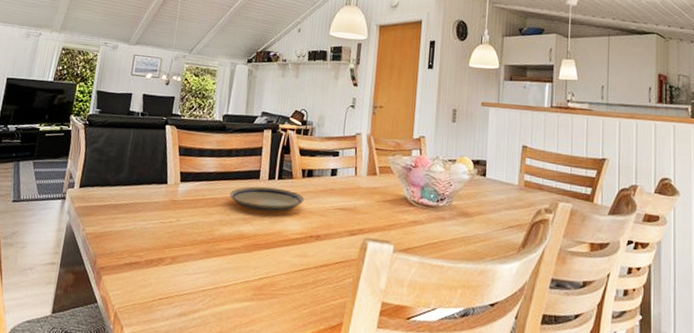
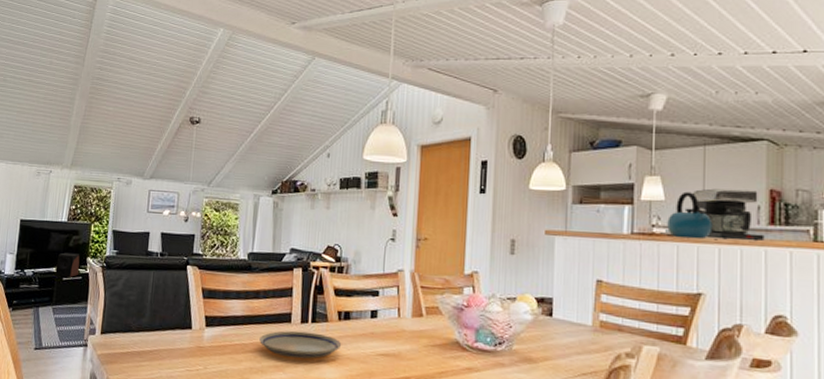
speaker: none [38,110,64,134] -> present [55,252,80,277]
kettle: none [579,73,615,114] -> present [667,191,713,240]
coffee maker: none [600,71,654,117] -> present [693,188,765,242]

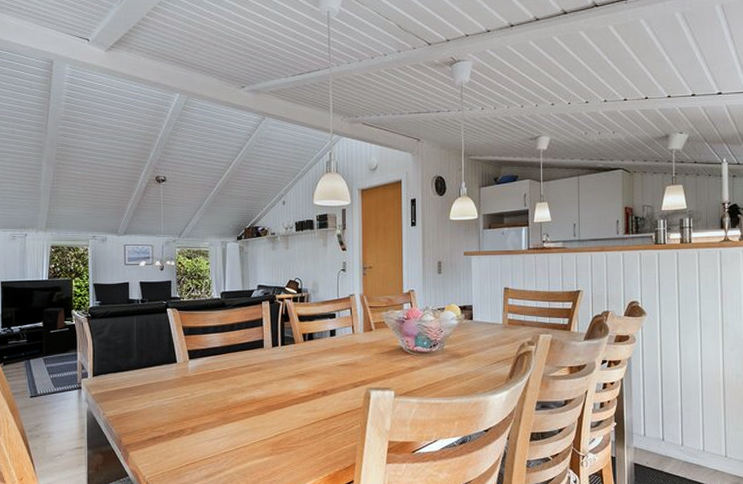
plate: present [259,331,342,359] -> none [238,354,308,377]
kettle: present [667,191,713,240] -> none [554,213,586,250]
coffee maker: present [693,188,765,242] -> none [571,209,622,248]

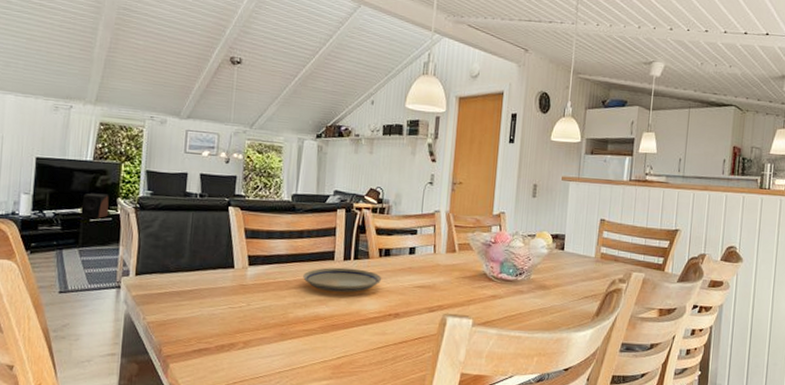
plate: none [238,354,308,377] -> present [303,267,382,293]

